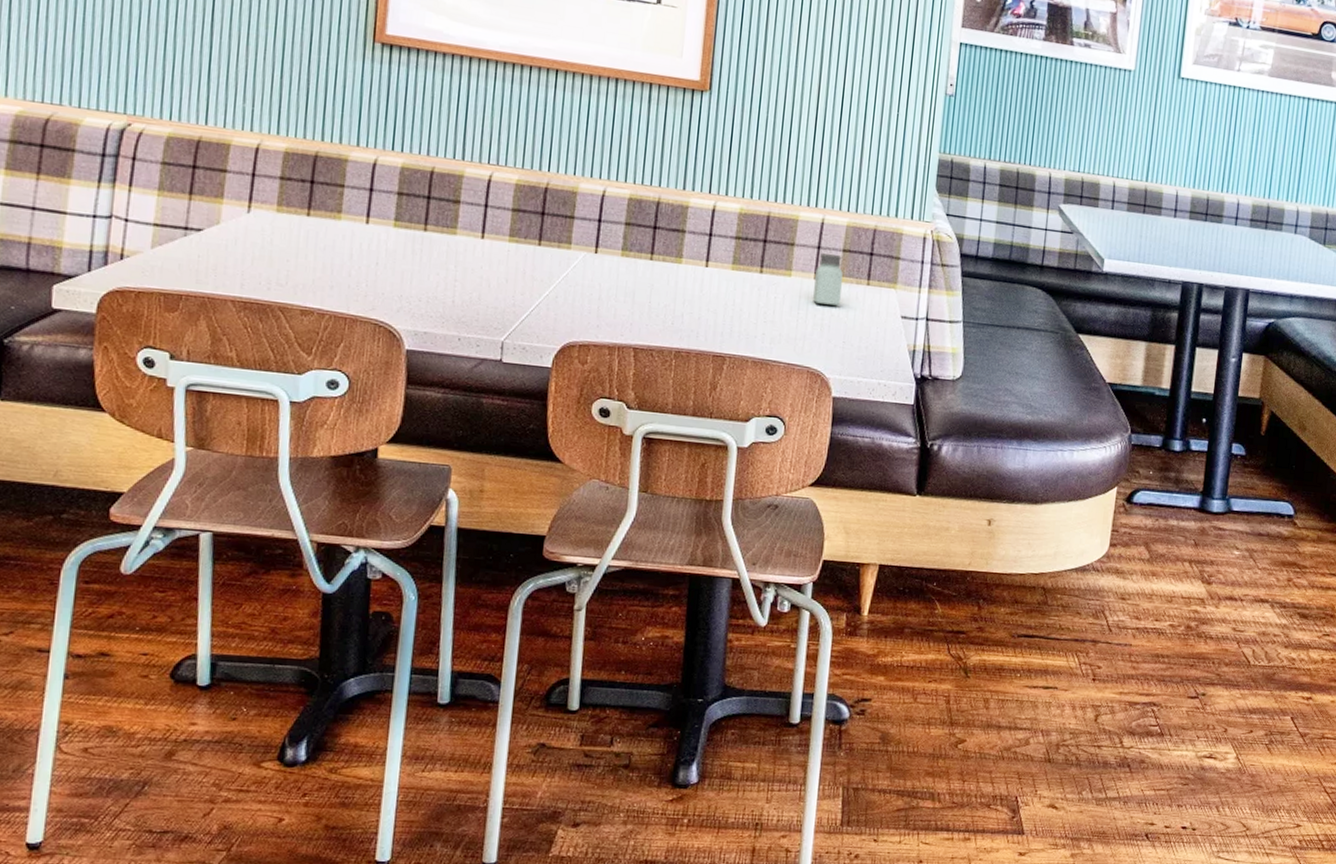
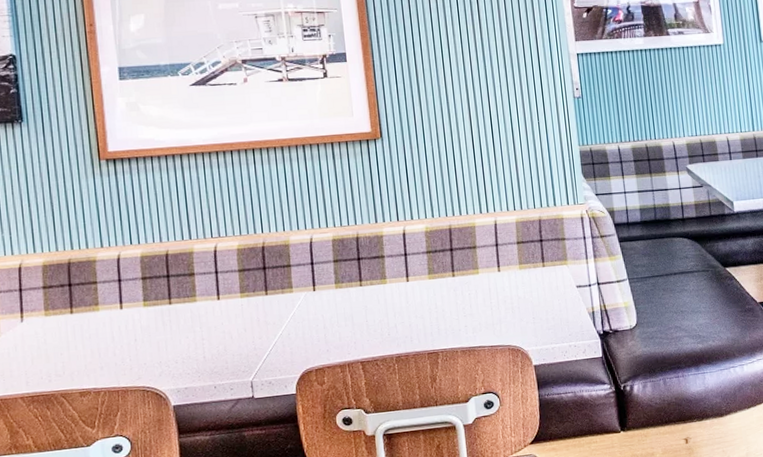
saltshaker: present [813,253,843,306] -> none [498,248,524,291]

